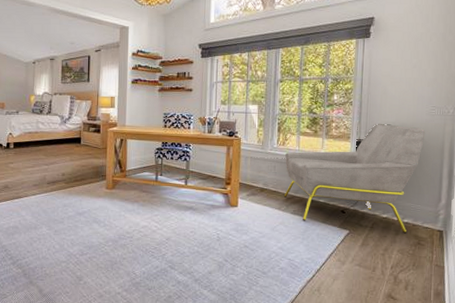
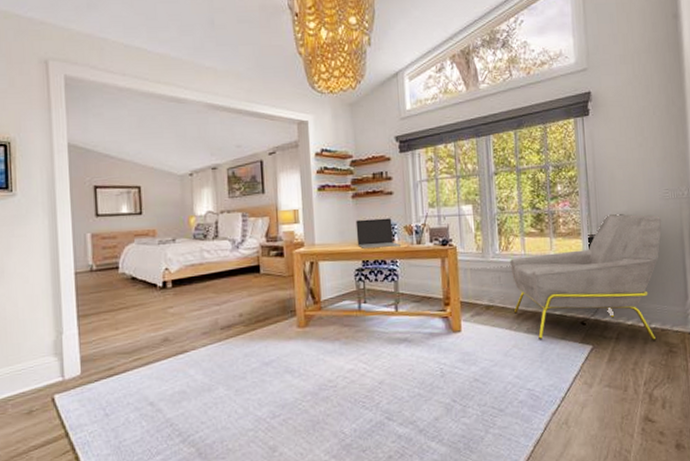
laptop: none [159,109,194,134] -> present [355,218,400,250]

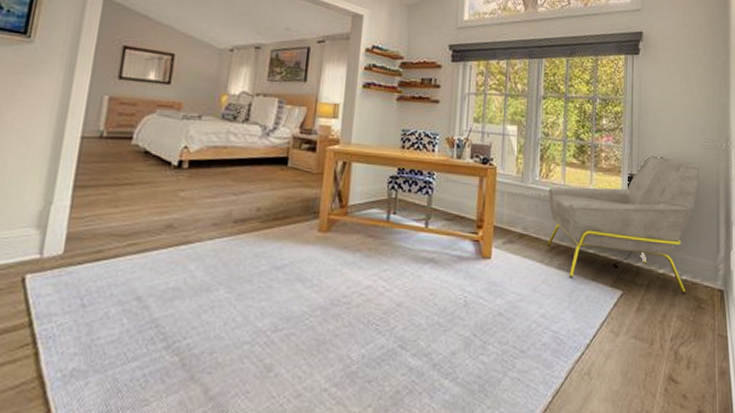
laptop: present [355,218,400,250] -> none [395,124,440,159]

